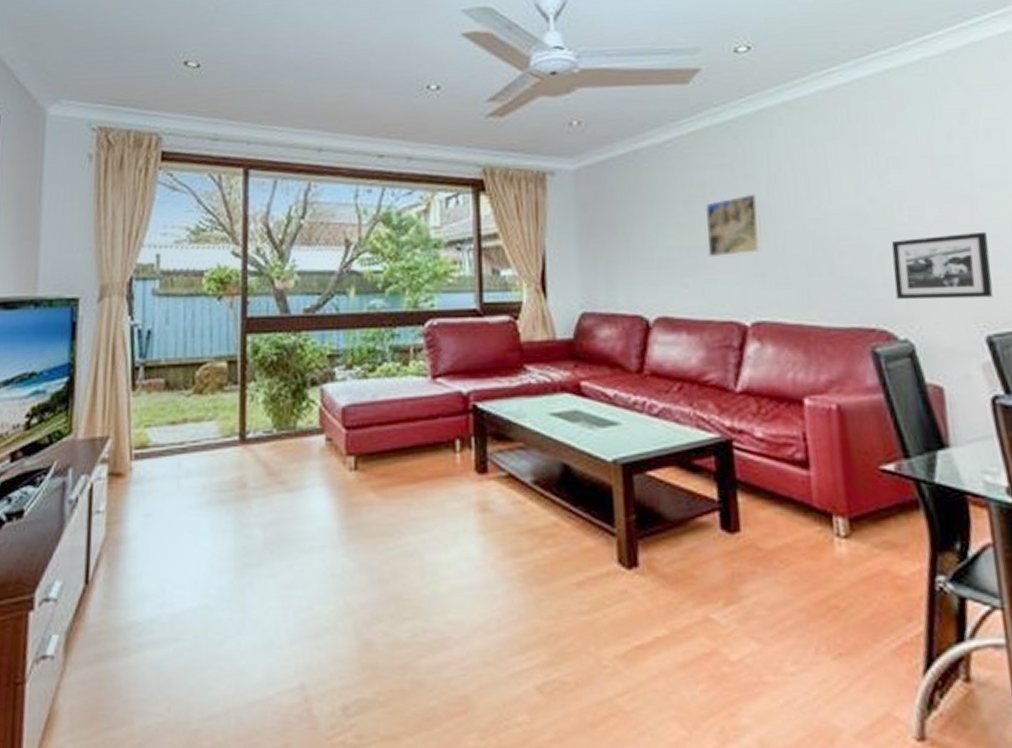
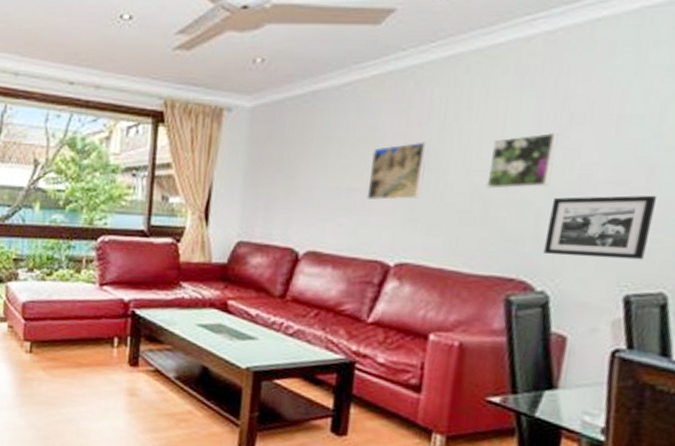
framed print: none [821,177,884,236] -> present [485,133,559,189]

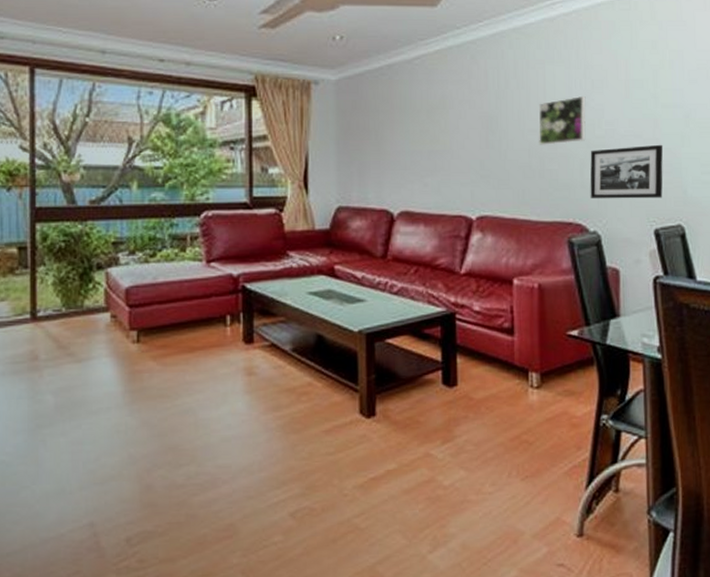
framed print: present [366,141,428,200] -> none [444,107,490,160]

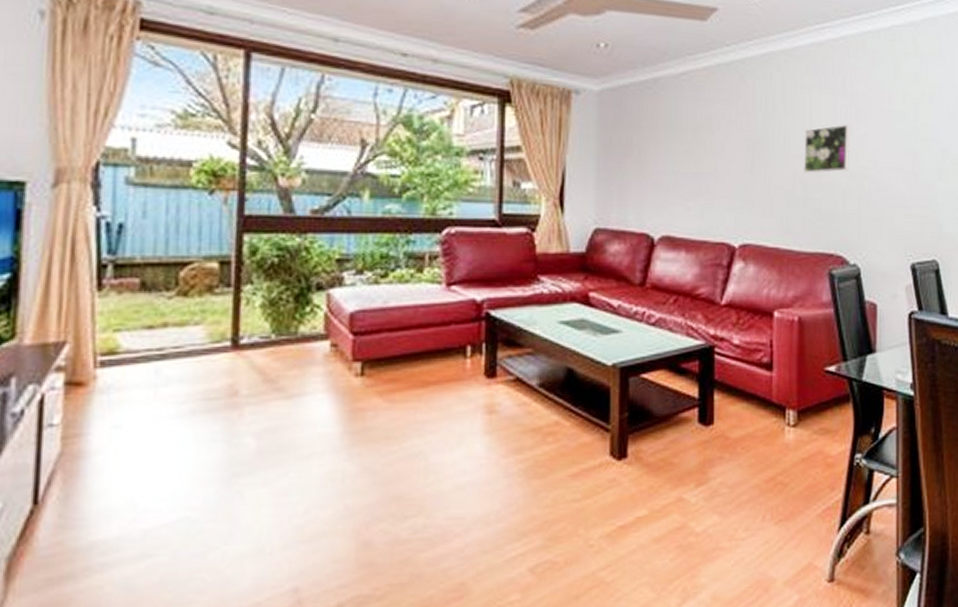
picture frame: present [590,144,663,199] -> none [851,178,922,233]

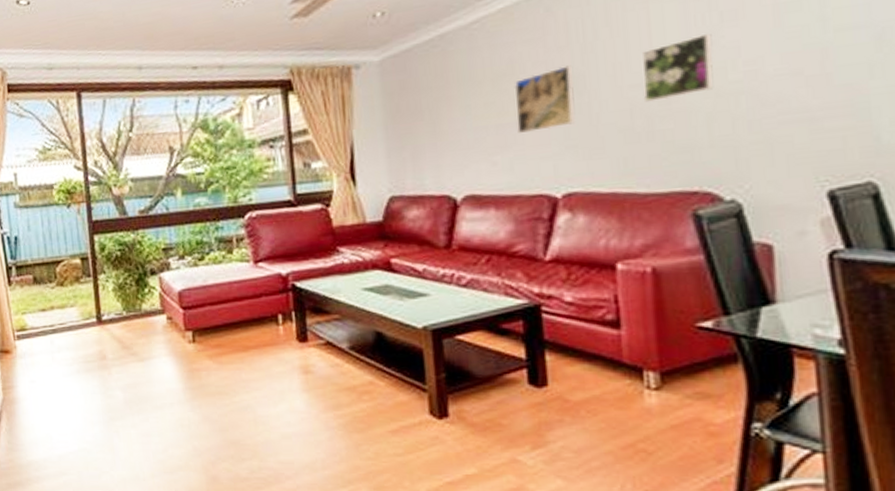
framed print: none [710,129,756,184] -> present [514,65,575,133]

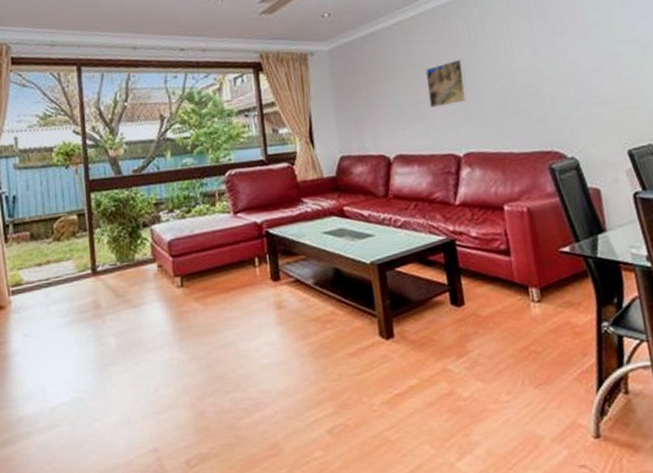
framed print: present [643,34,714,102] -> none [507,41,553,87]

